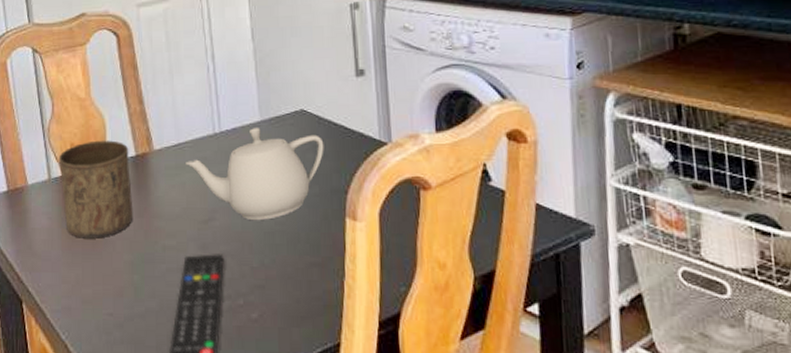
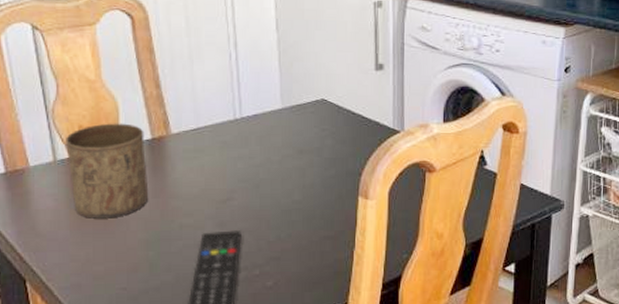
teapot: present [186,128,324,221] -> none [205,115,342,200]

